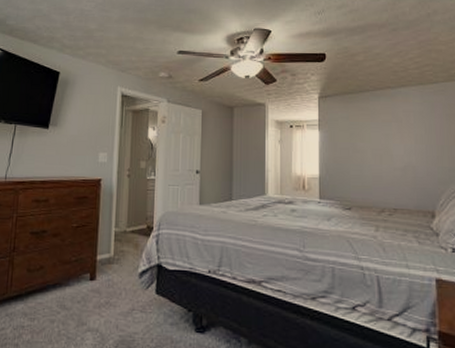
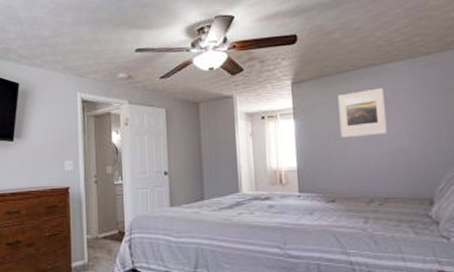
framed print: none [358,108,400,151] -> present [338,87,388,138]

